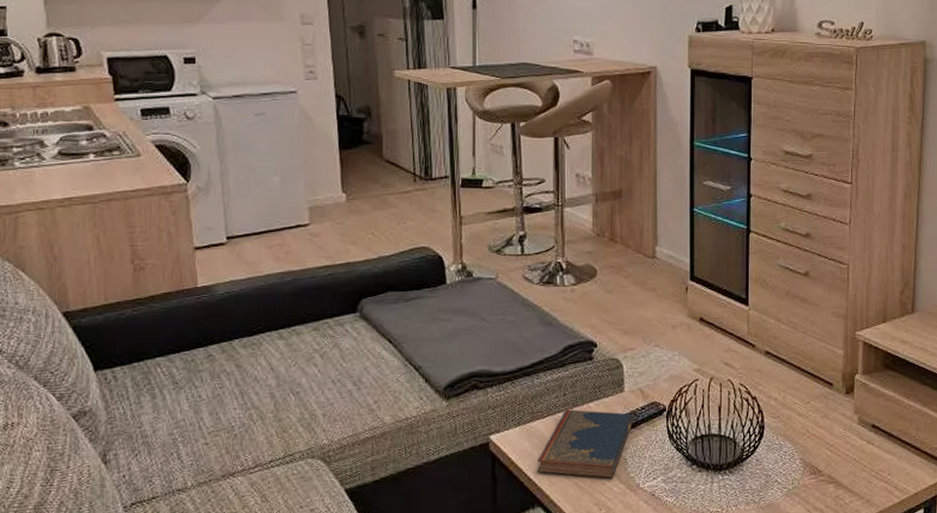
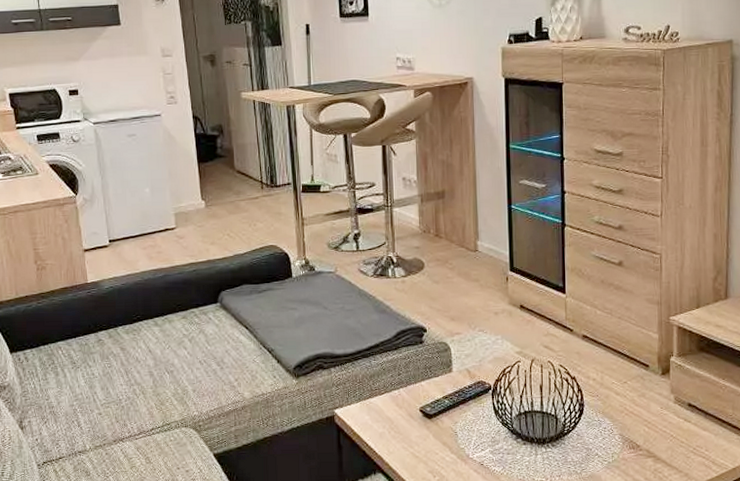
hardcover book: present [538,409,633,478] -> none [377,387,462,448]

